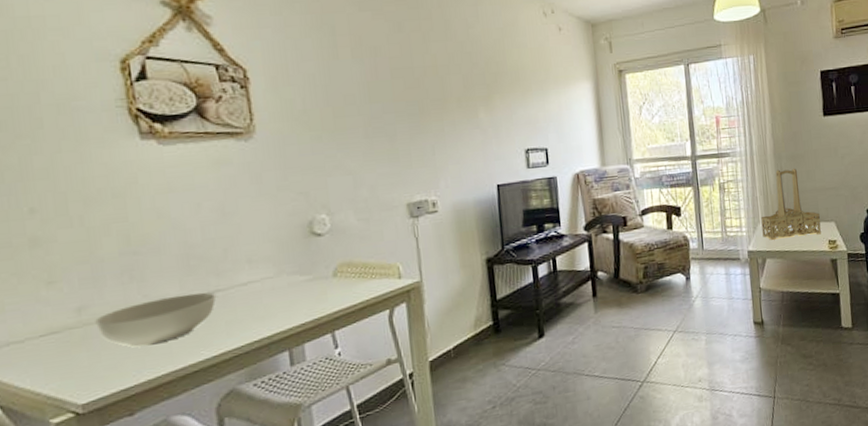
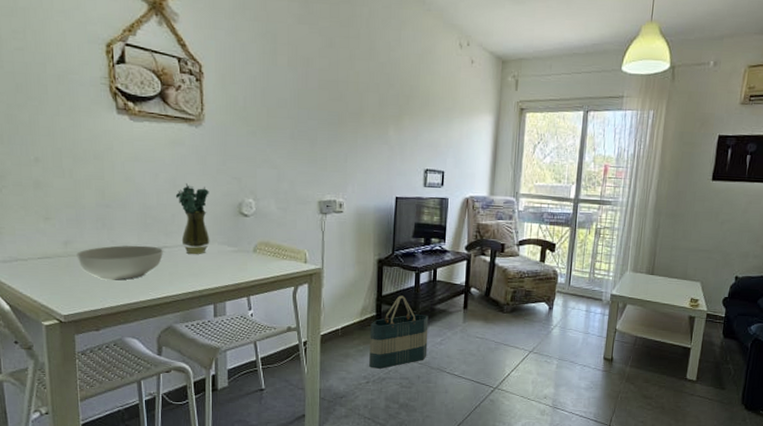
vase: none [225,209,277,294] -> present [175,183,210,254]
tote bag: none [488,295,560,389] -> present [369,295,429,369]
decorative basket: present [761,168,821,240] -> none [628,224,687,292]

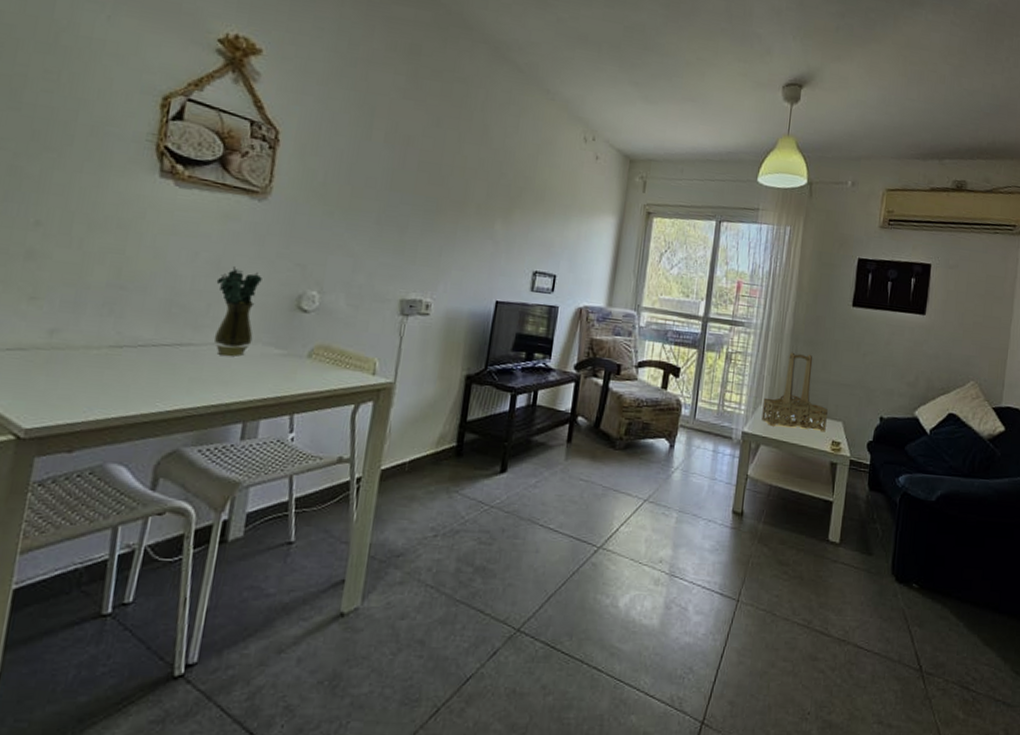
bowl: present [76,245,164,280] -> none [63,339,188,385]
tote bag: present [369,295,429,369] -> none [440,421,523,518]
decorative basket: none [628,224,687,292] -> present [761,352,828,432]

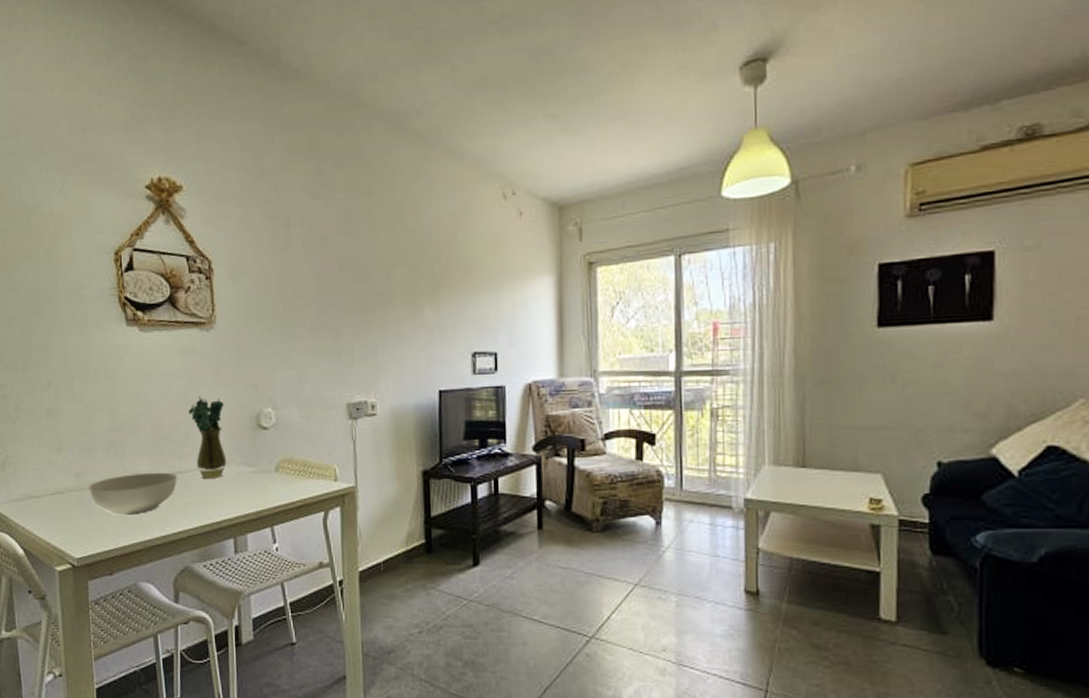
bowl: none [63,339,188,385] -> present [88,472,178,515]
decorative basket: present [761,352,828,432] -> none [767,395,859,489]

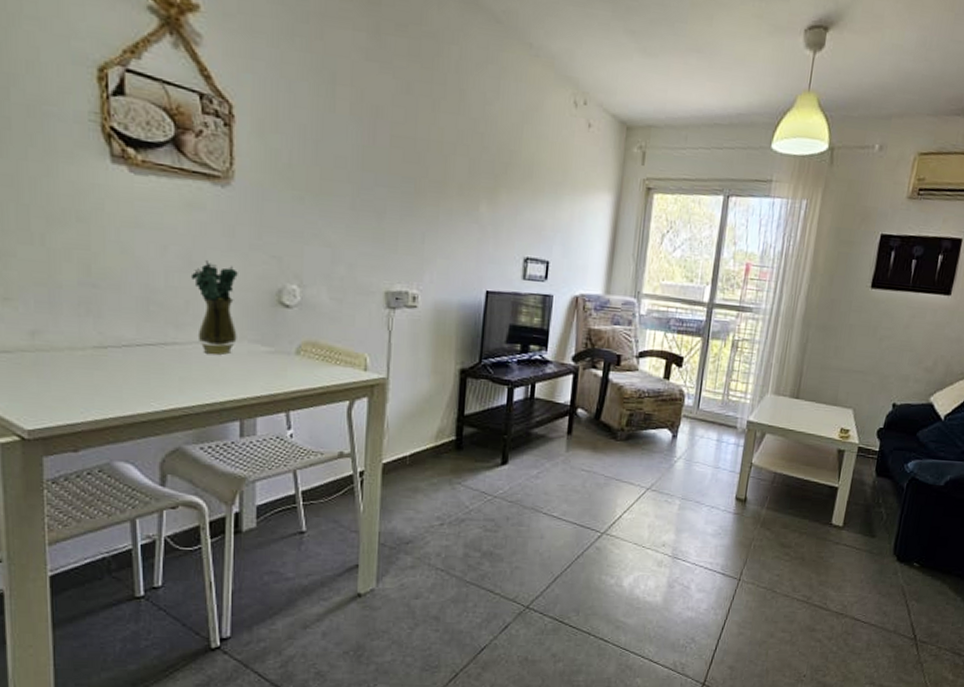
bowl: present [88,472,178,515] -> none [48,339,173,386]

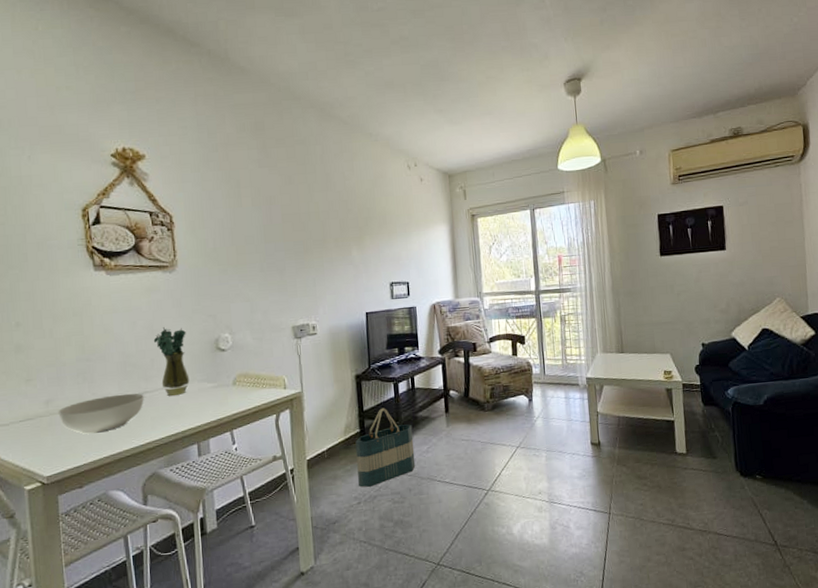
bowl: none [48,339,173,386] -> present [58,393,145,434]
tote bag: none [445,415,523,507] -> present [355,408,416,487]

